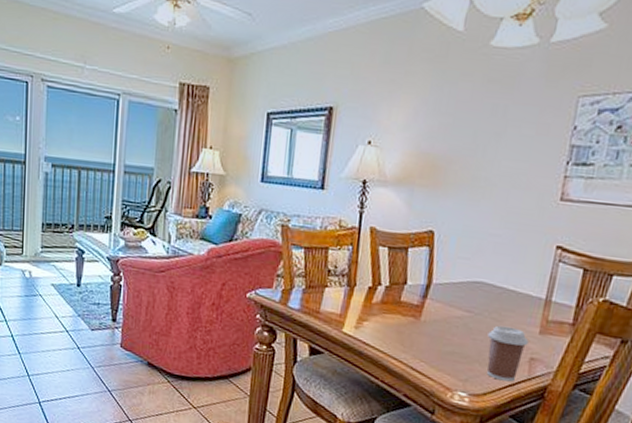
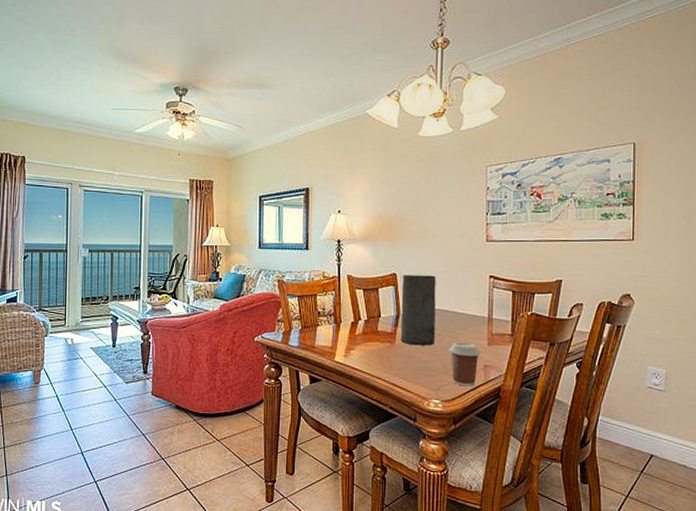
vase: none [428,233,486,327] -> present [400,275,436,346]

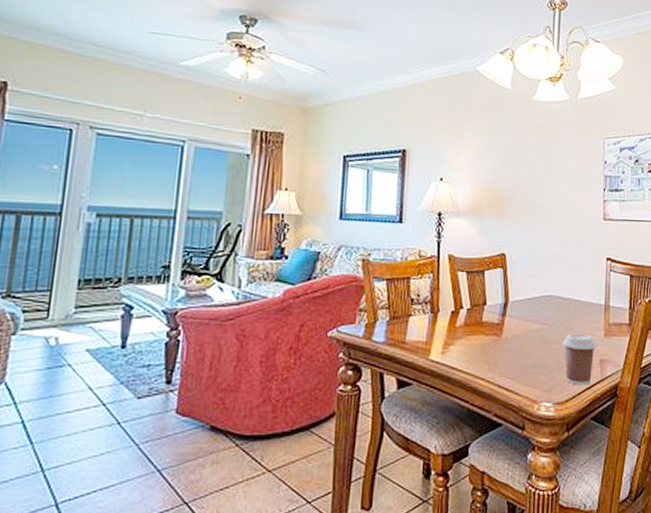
vase: present [400,275,436,346] -> none [508,255,550,339]

